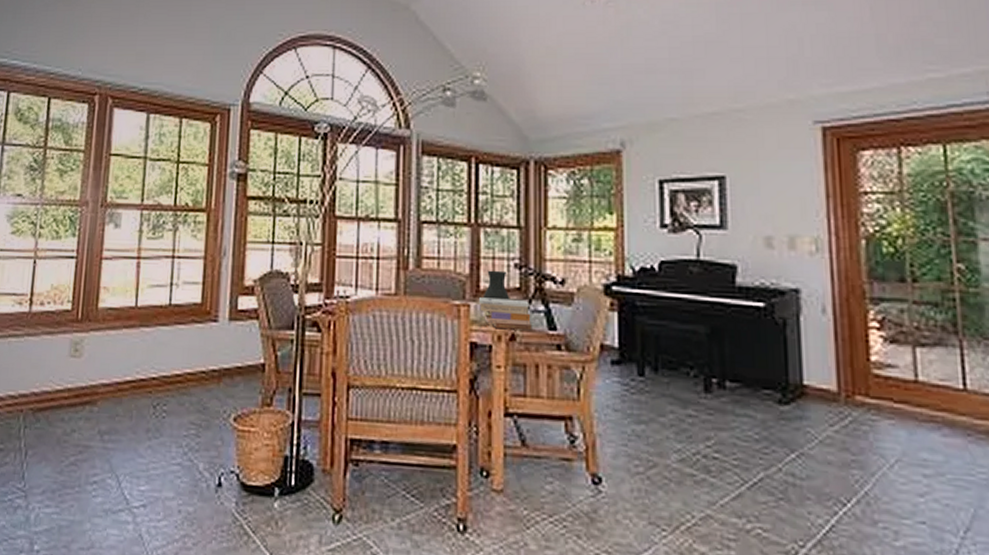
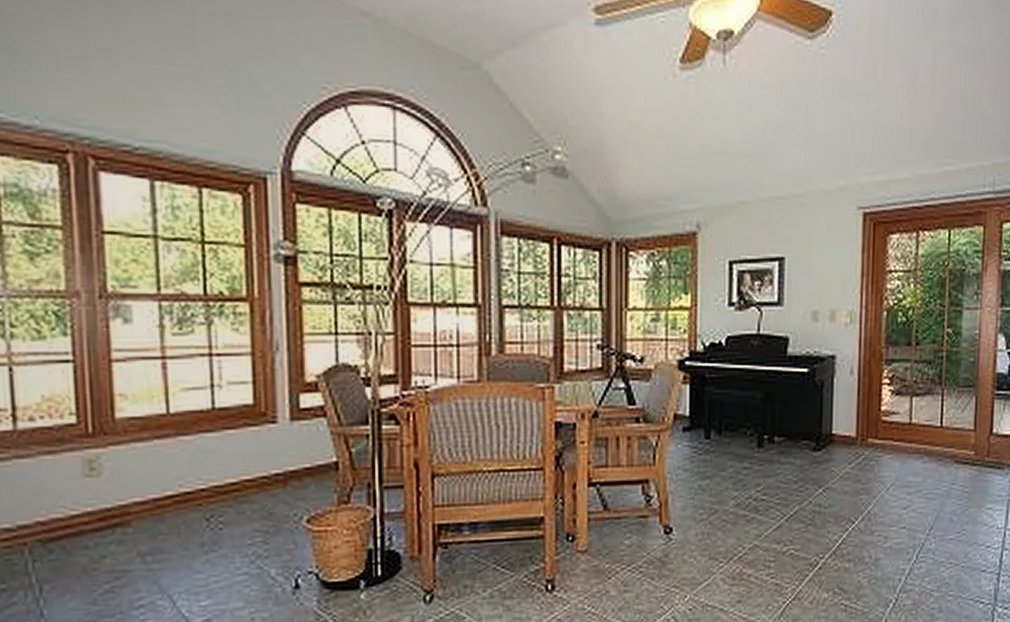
books: present [478,297,533,331] -> none [562,378,614,408]
vase: present [482,270,510,314] -> none [566,352,593,394]

